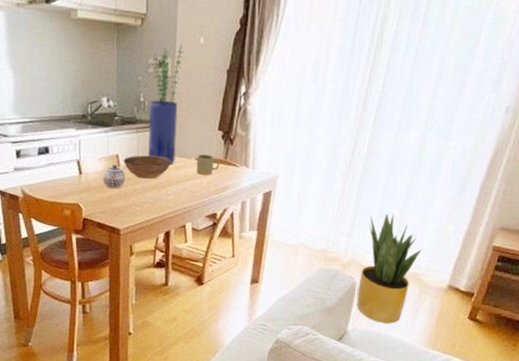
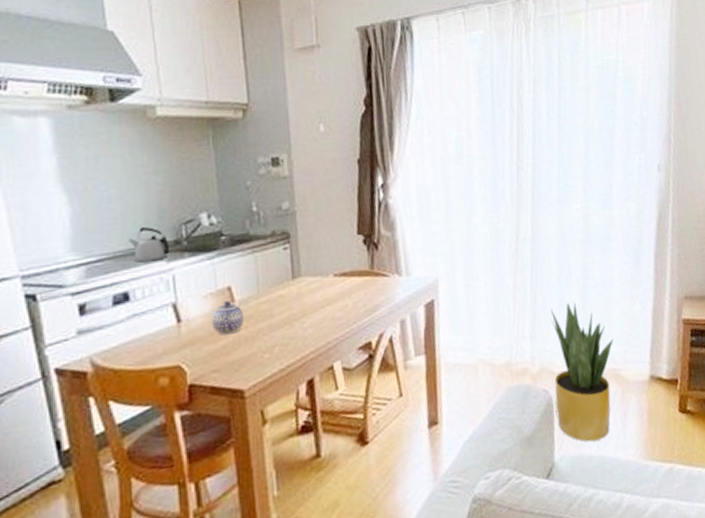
kettle: none [51,101,79,129] -> present [128,226,170,264]
bowl: present [123,155,172,179] -> none [238,279,304,314]
vase: present [148,44,183,165] -> none [263,135,308,288]
mug: present [196,155,220,175] -> none [335,267,366,295]

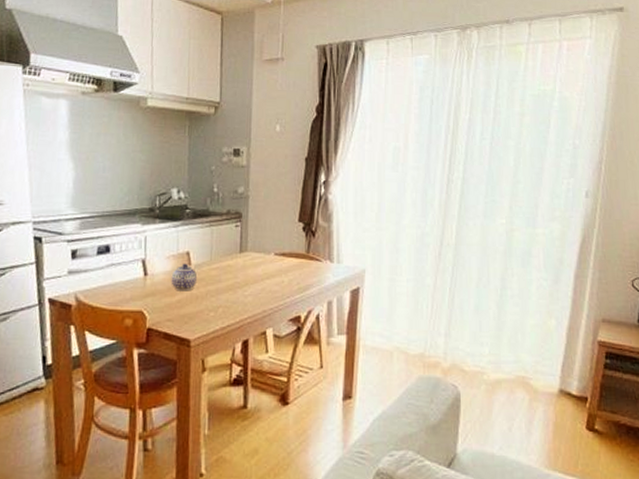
kettle: present [128,226,170,264] -> none [114,194,146,224]
planter: present [551,302,614,442] -> none [463,308,526,441]

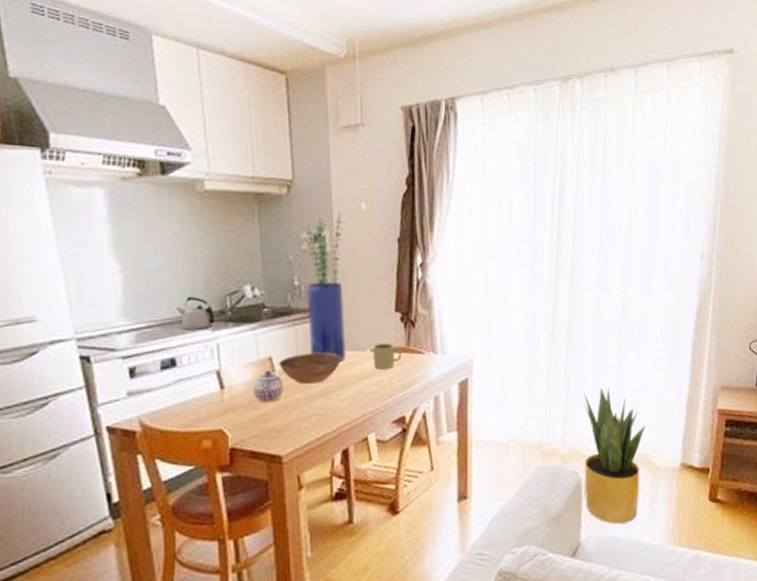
kettle: none [114,194,146,224] -> present [176,296,215,332]
bowl: none [195,251,249,279] -> present [278,352,342,384]
vase: none [223,132,259,262] -> present [306,212,346,362]
mug: none [276,249,302,272] -> present [372,343,402,370]
planter: none [463,308,526,441] -> present [584,387,646,524]

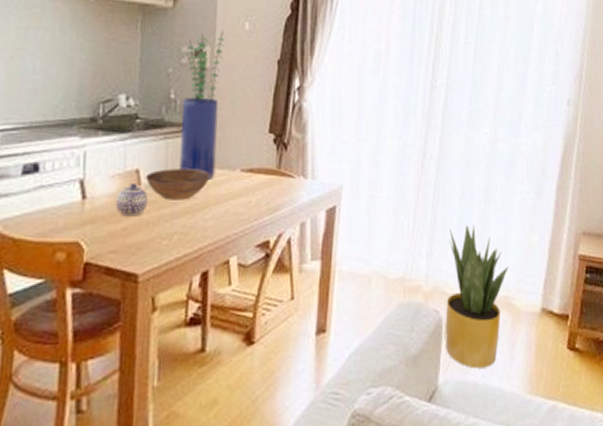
kettle: present [176,296,215,332] -> none [46,100,86,137]
mug: present [372,343,402,370] -> none [242,164,272,191]

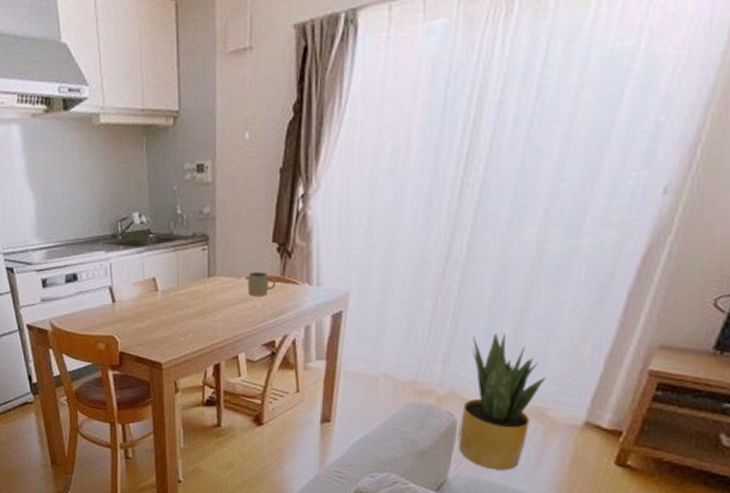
teapot: present [115,183,149,217] -> none [139,289,165,317]
bowl: present [145,168,210,200] -> none [161,277,218,304]
vase: present [179,30,225,180] -> none [188,142,225,286]
mug: none [242,164,272,191] -> present [247,272,276,296]

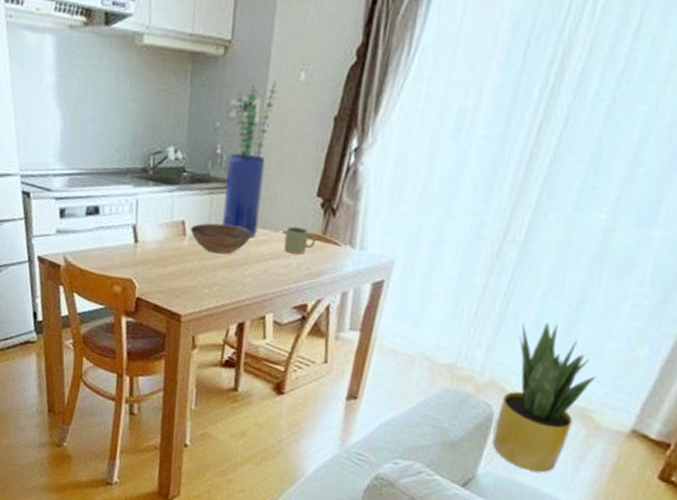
bowl: none [161,277,218,304] -> present [190,223,252,255]
vase: none [188,142,225,286] -> present [222,80,277,238]

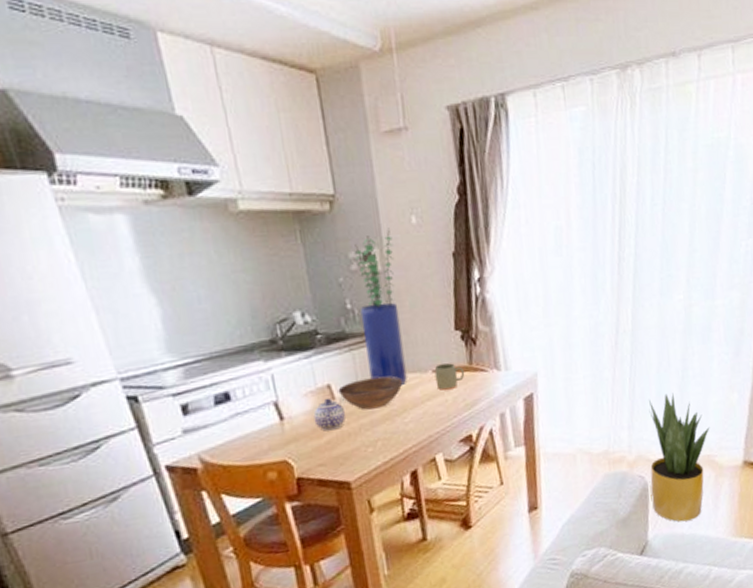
teapot: none [163,233,193,264] -> present [313,398,347,432]

